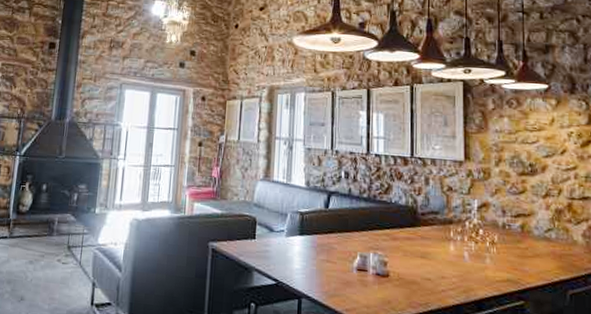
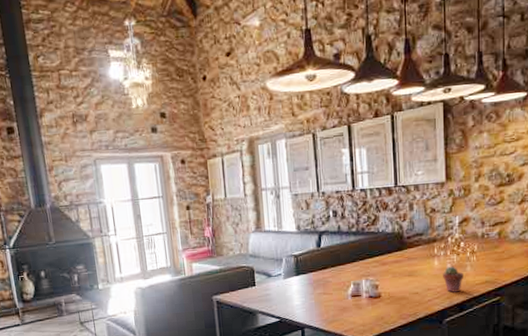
potted succulent: none [458,254,482,287] -> present [442,266,463,293]

